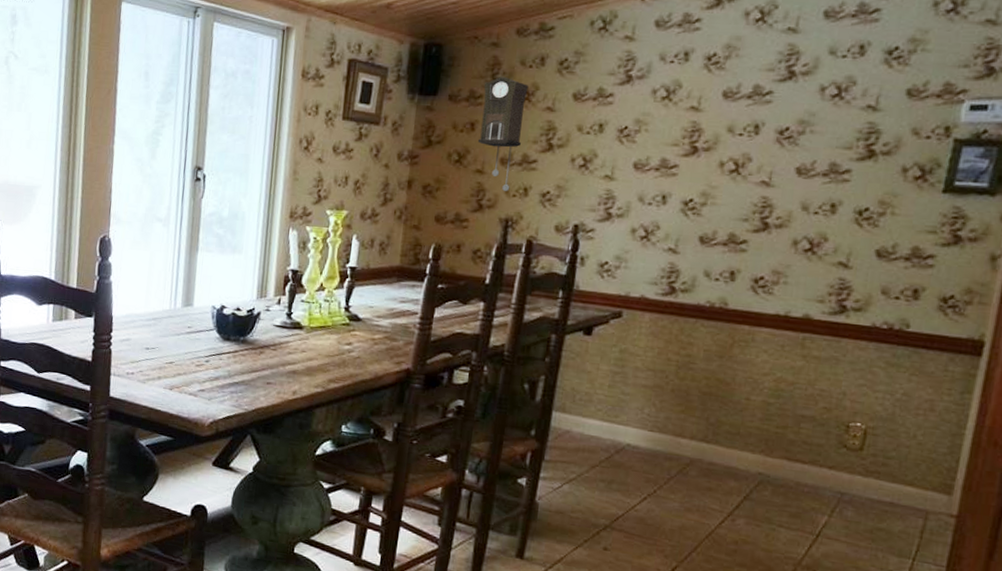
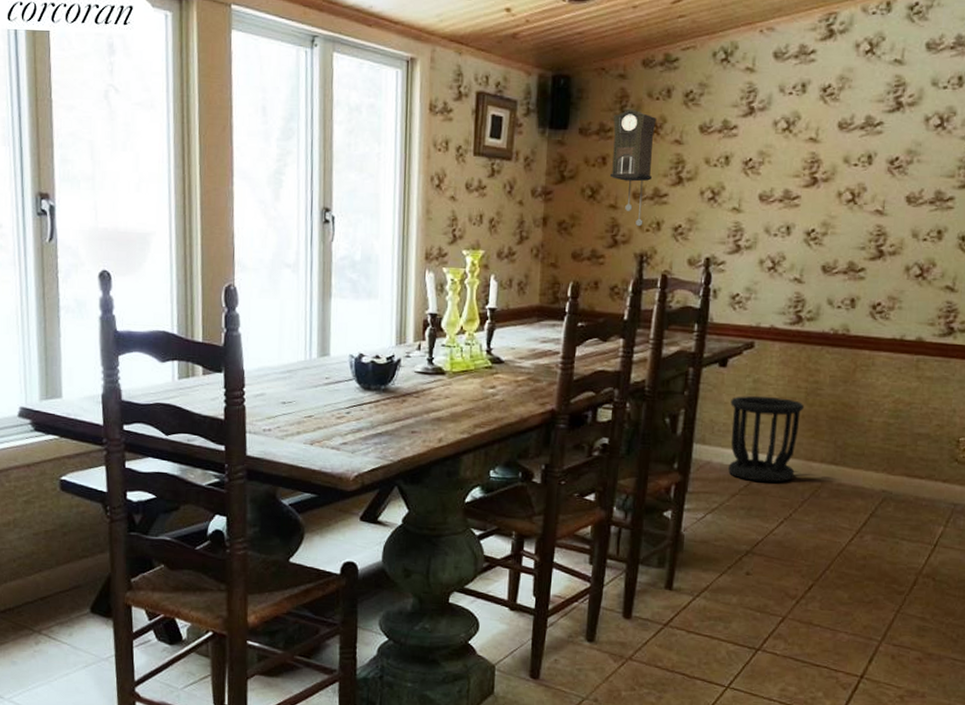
wastebasket: none [589,365,674,456] -> present [728,396,804,482]

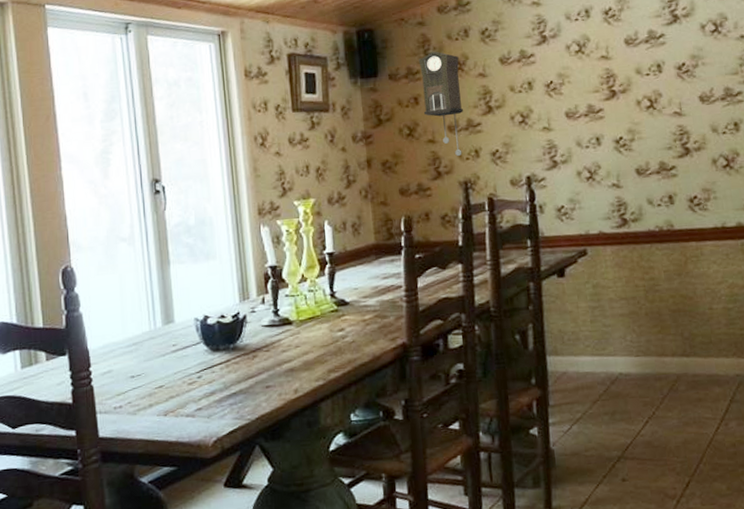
wastebasket: present [728,396,804,482] -> none [575,298,650,385]

